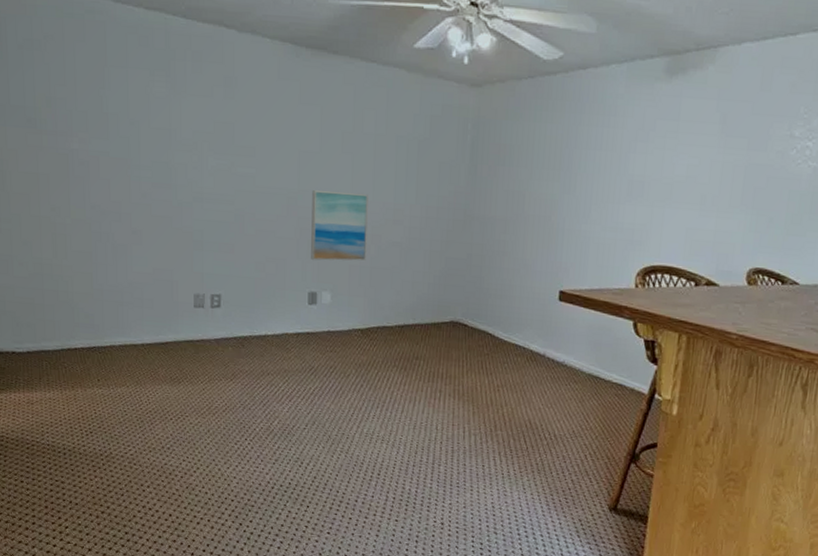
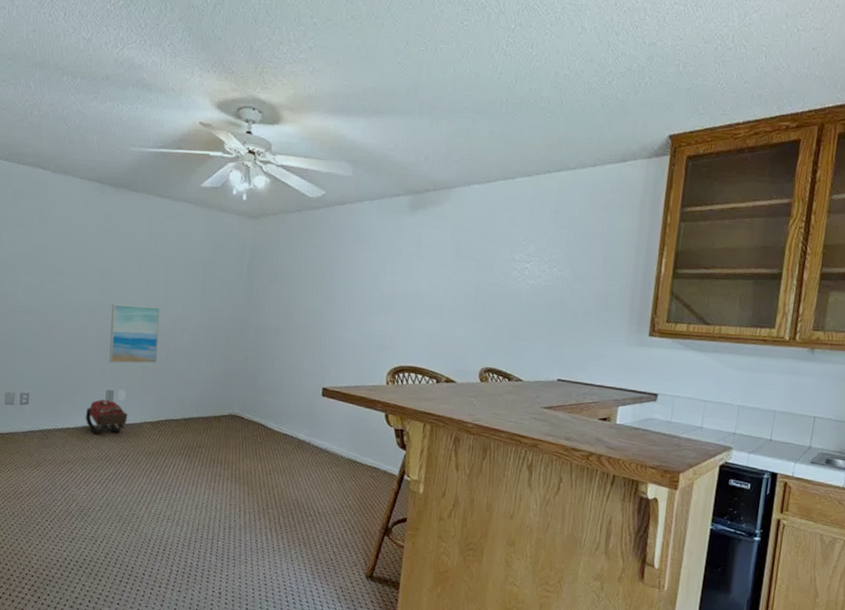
backpack: none [285,303,334,343] -> present [85,399,128,435]

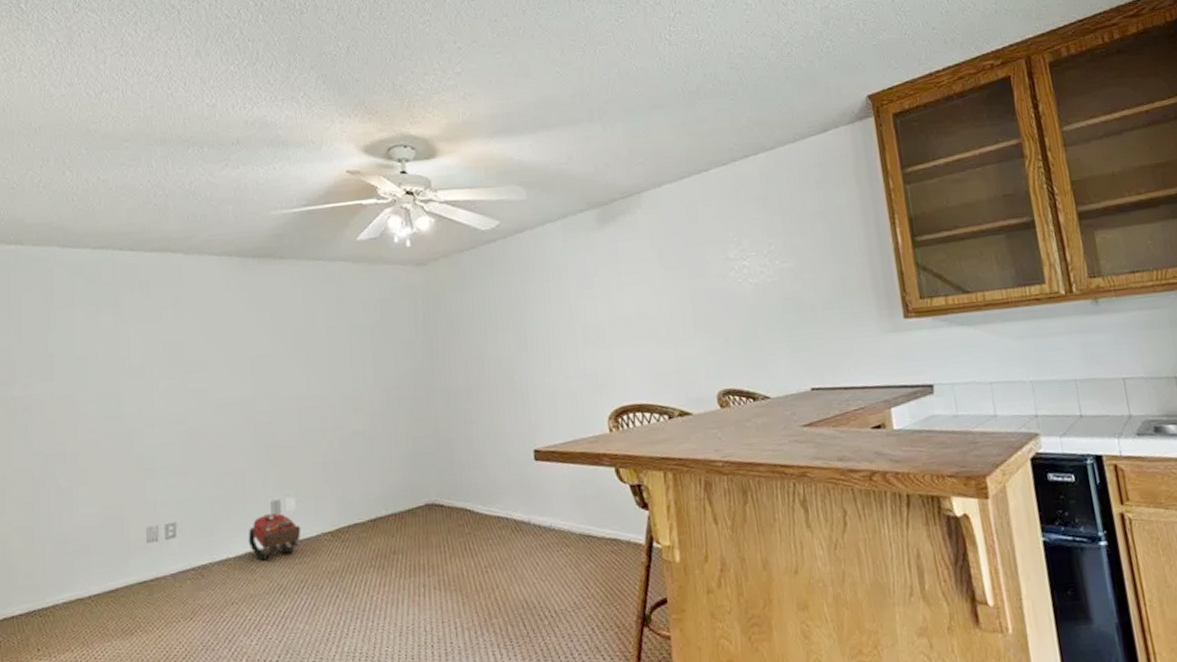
wall art: present [109,304,160,364] -> none [268,387,330,466]

